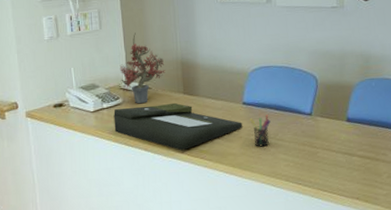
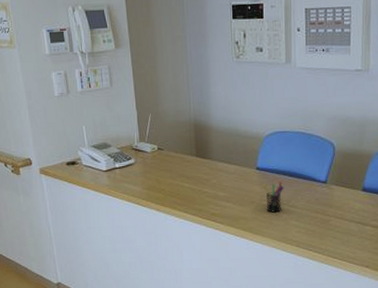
document tray: present [113,103,242,151] -> none [126,166,255,213]
potted plant: present [119,32,165,104] -> none [131,91,178,165]

